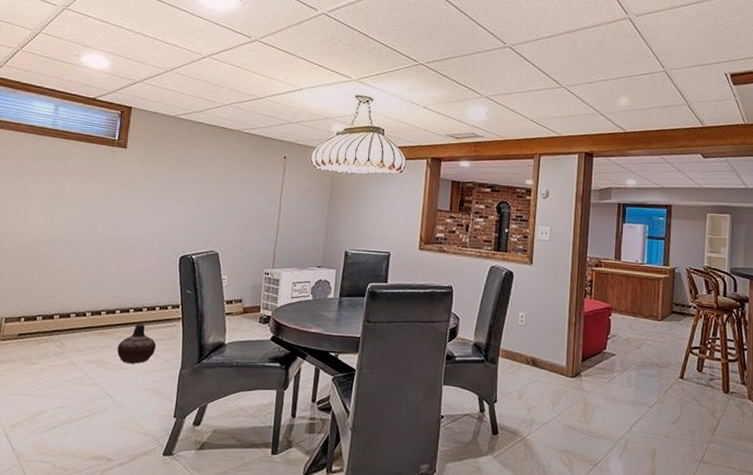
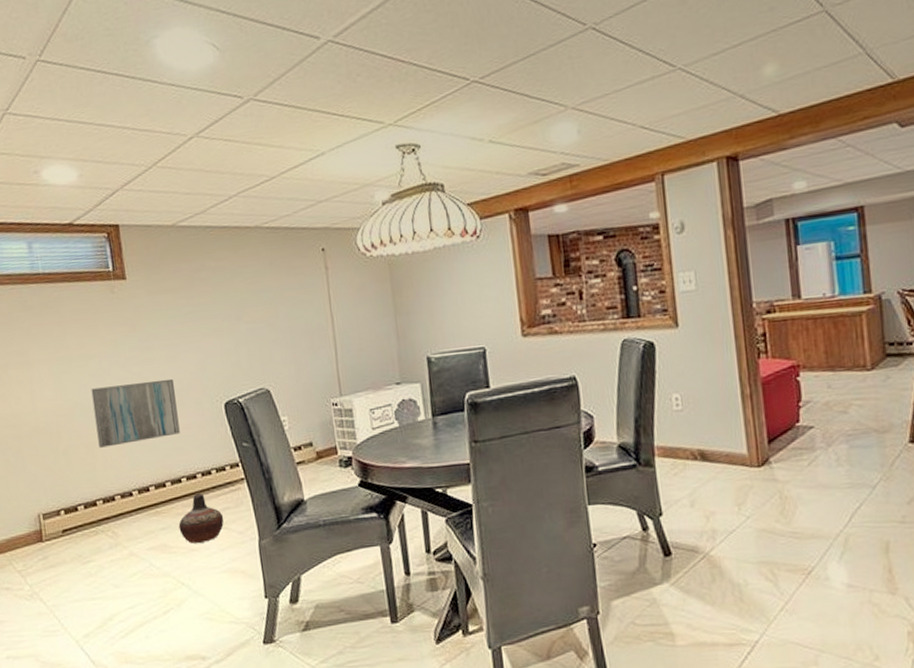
wall art: none [69,226,144,274] -> present [91,378,180,448]

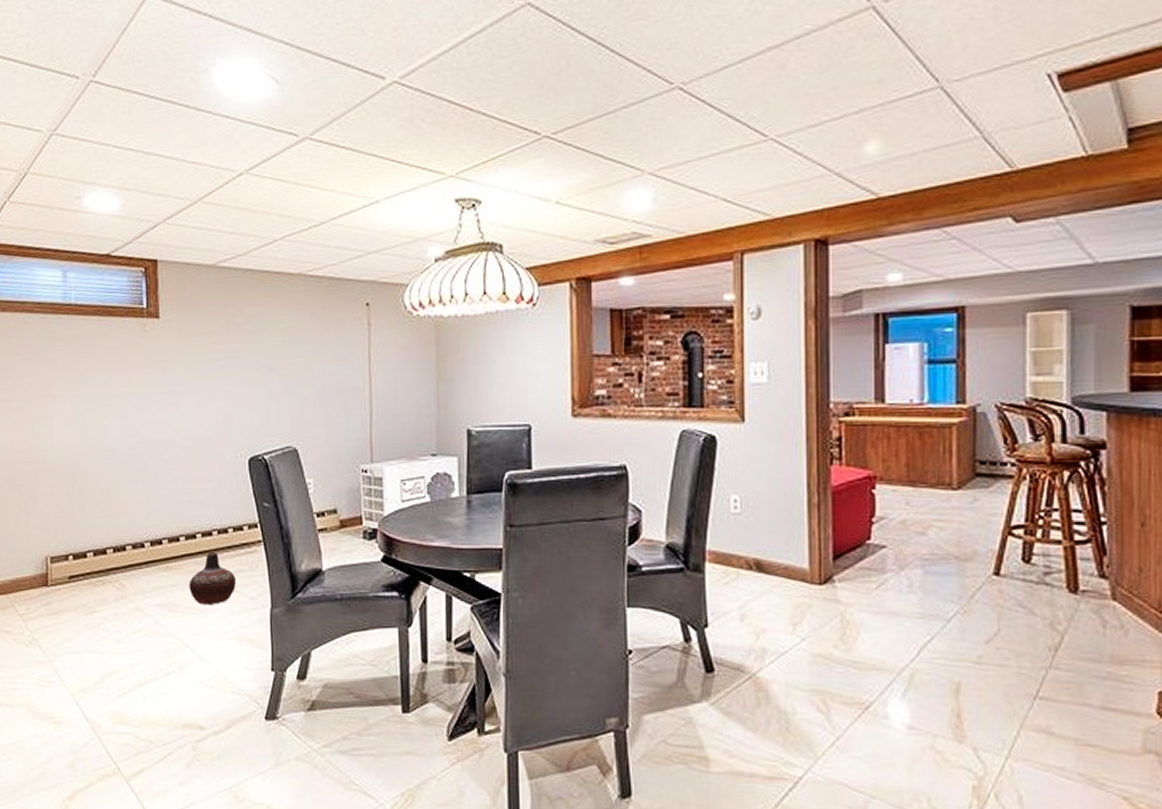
wall art: present [91,378,180,448] -> none [112,427,200,493]

